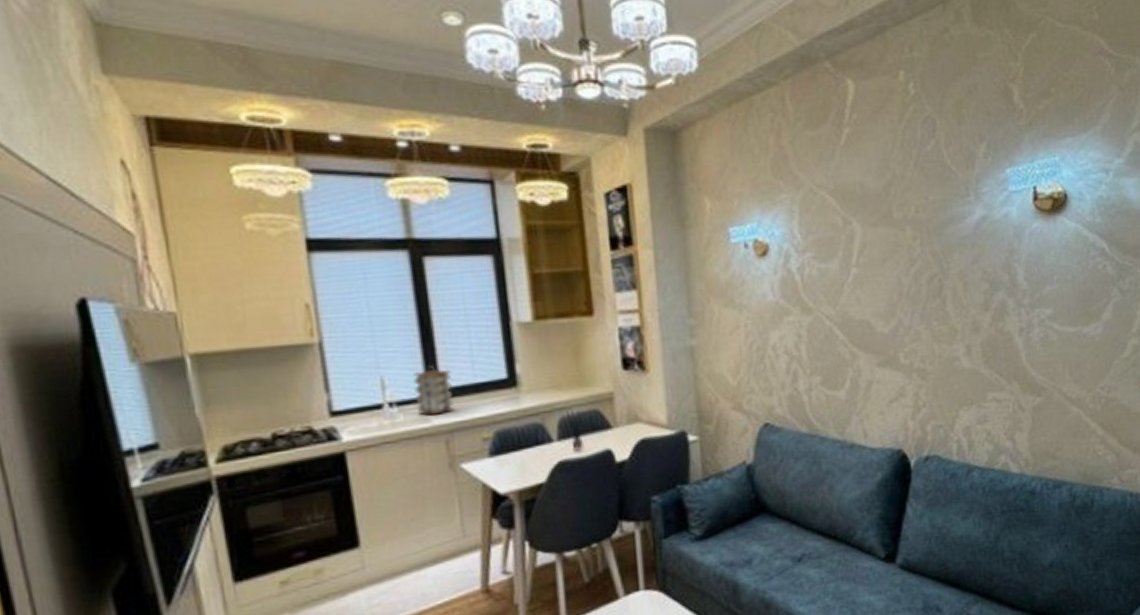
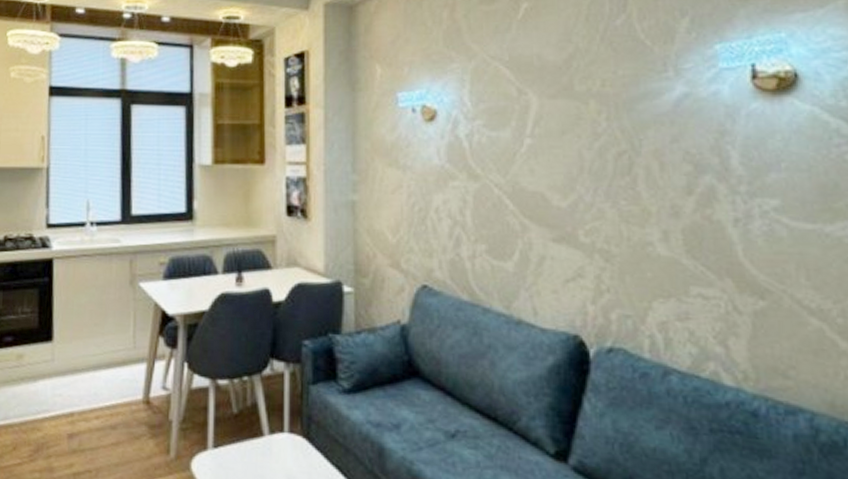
spice rack: present [413,365,454,416] -> none [110,194,141,237]

